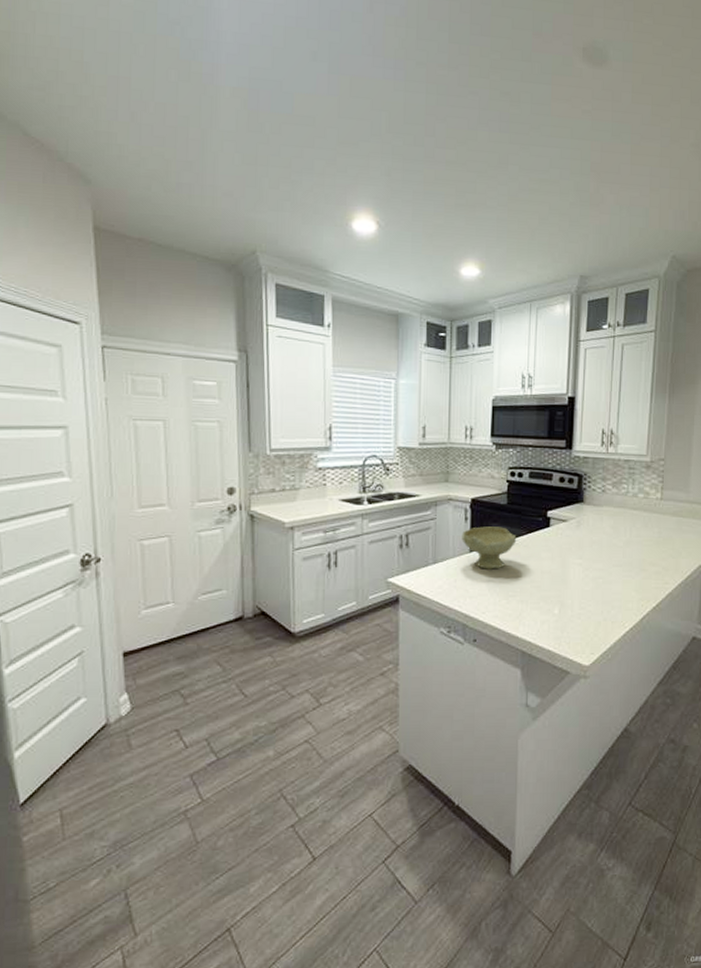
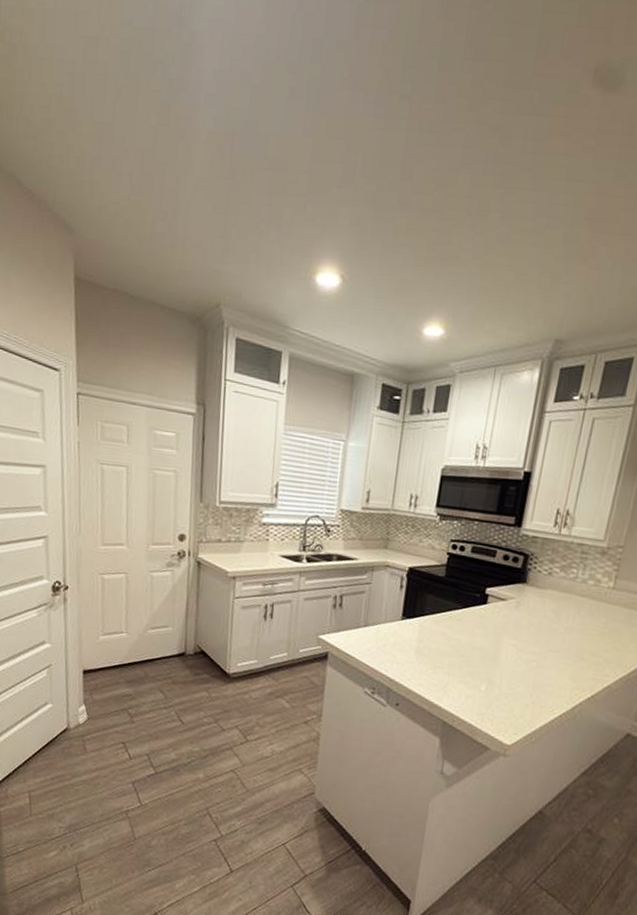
bowl: present [462,526,517,569] -> none [394,596,451,640]

